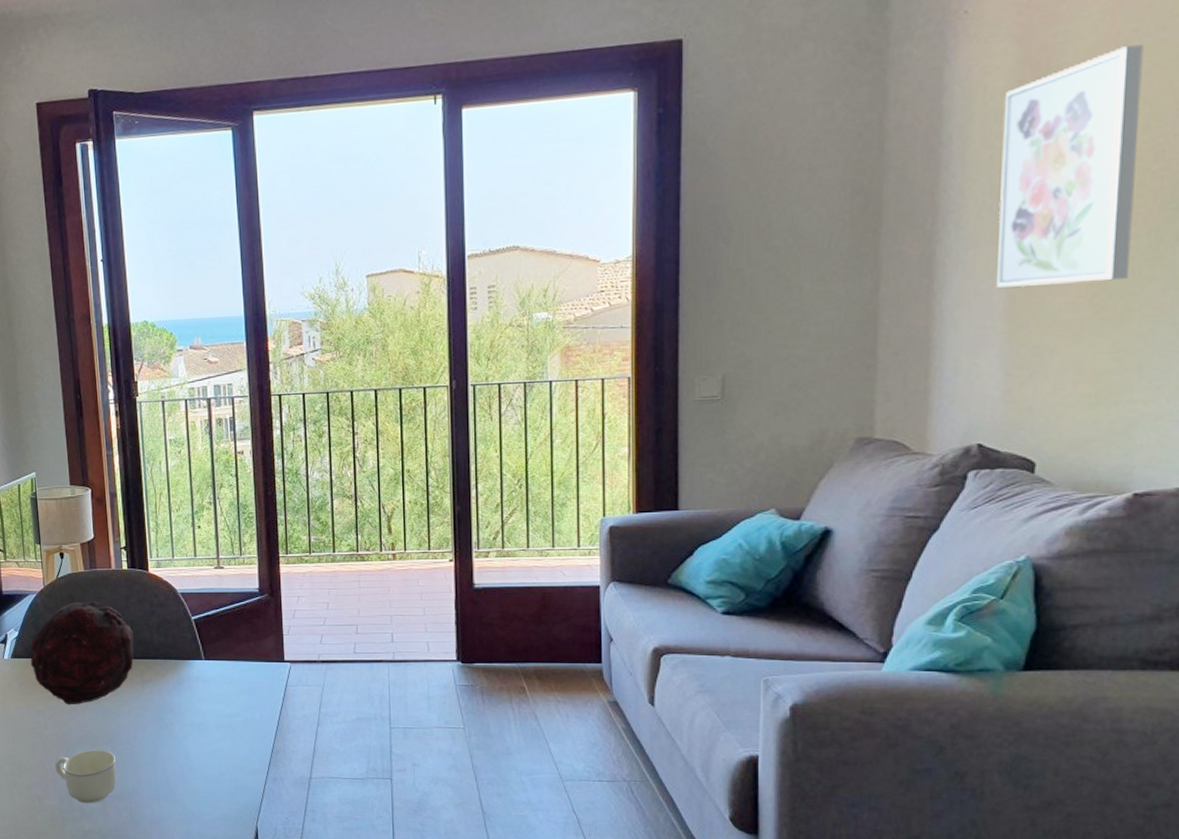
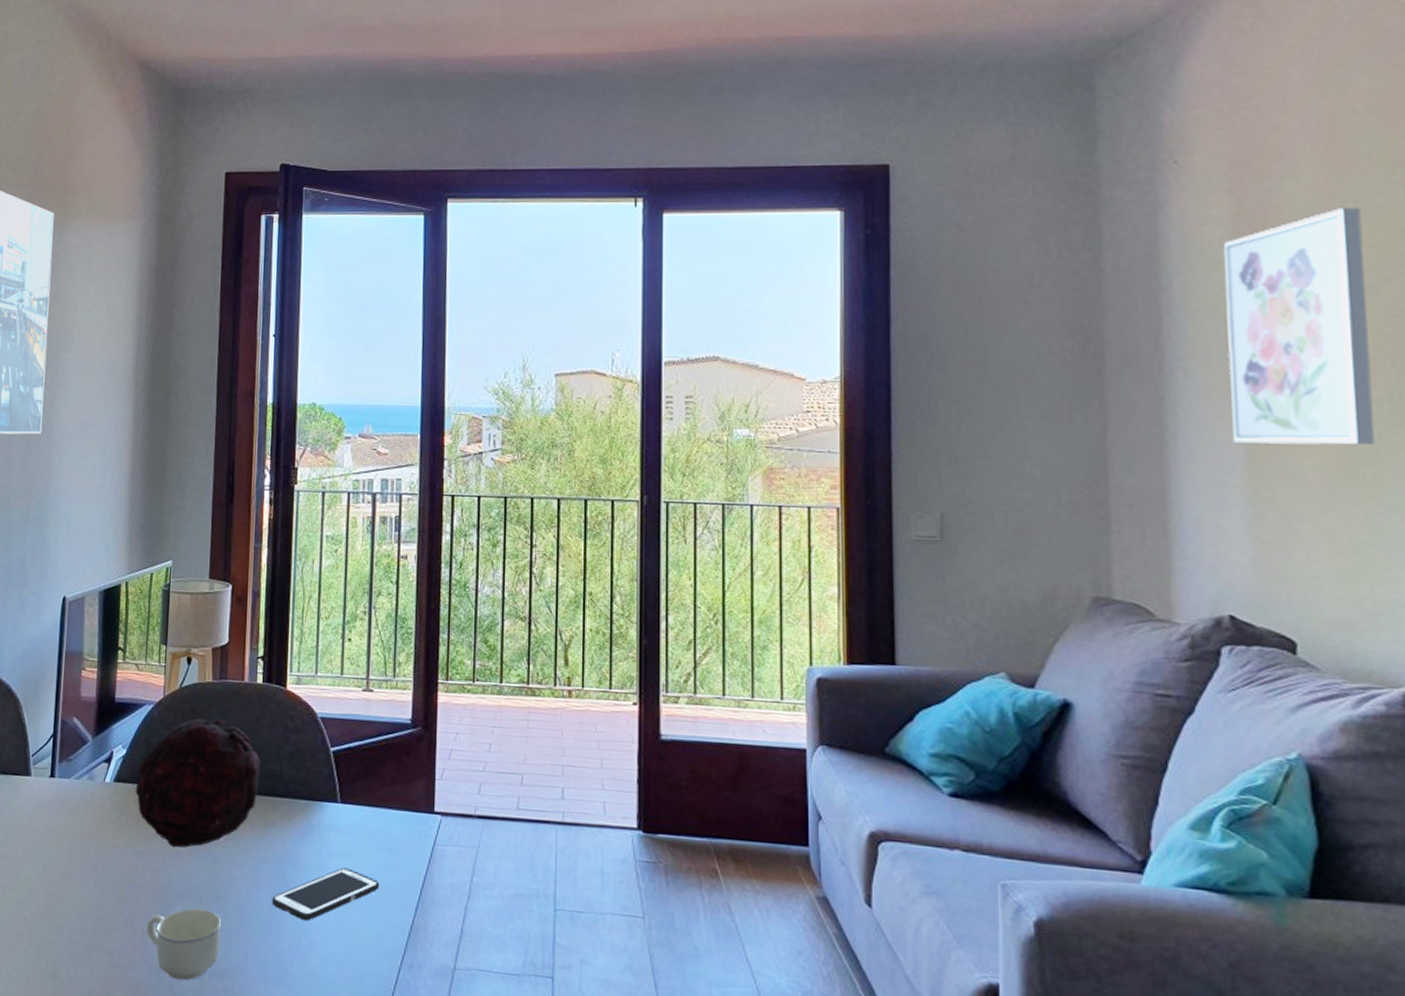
cell phone: none [155,709,244,752] -> present [272,867,380,921]

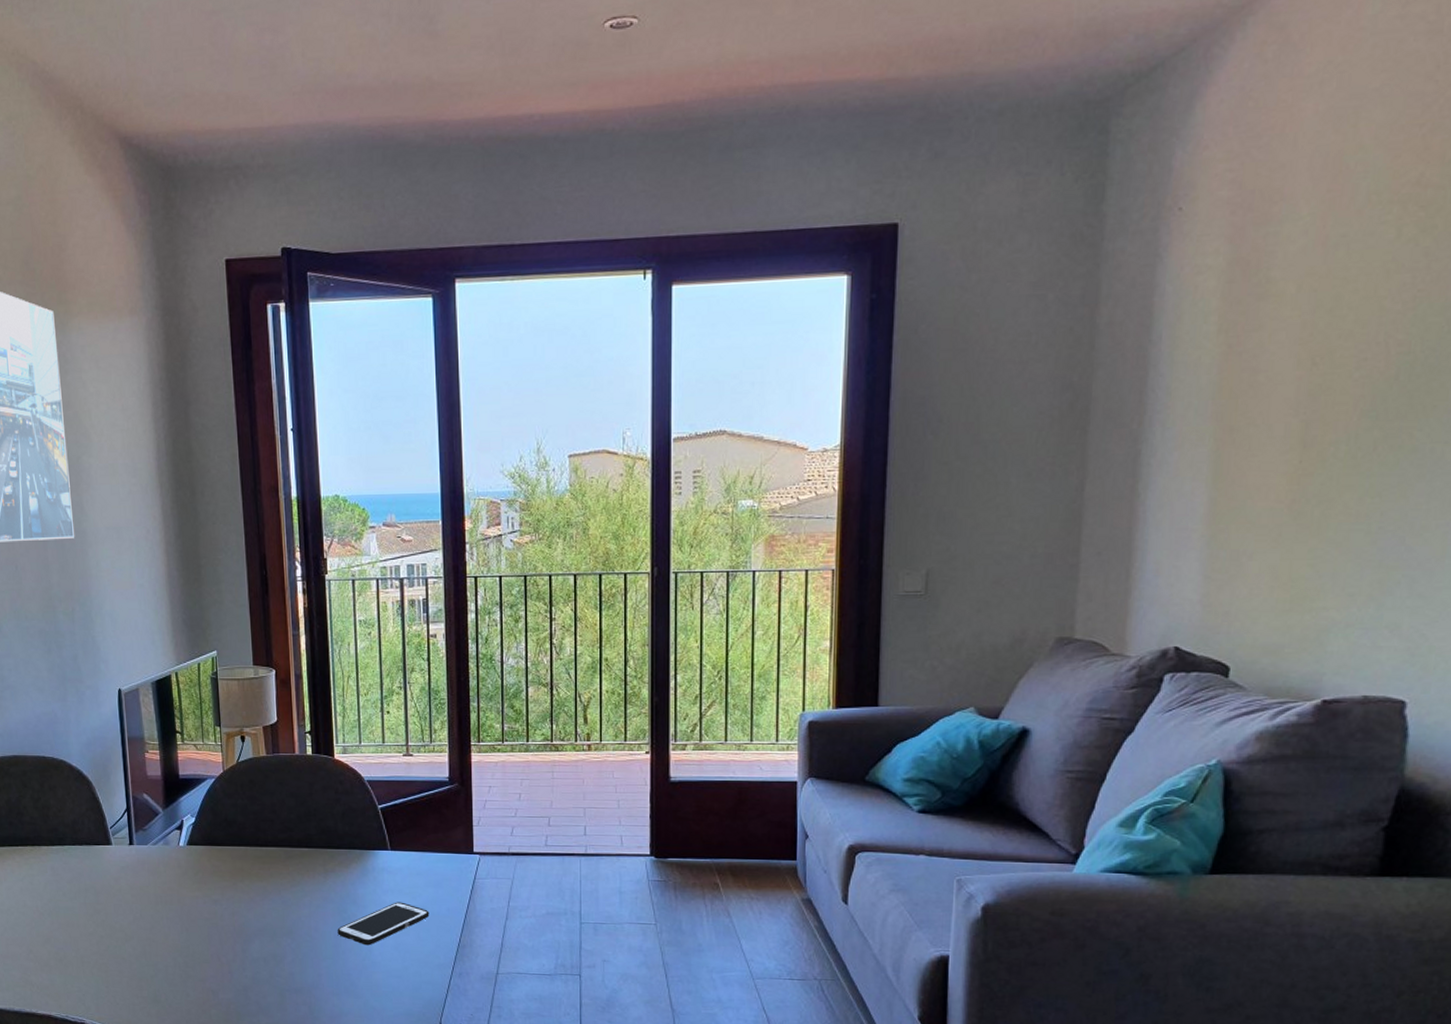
decorative orb: present [135,718,262,848] -> none [207,787,318,895]
cup: present [147,908,221,981] -> none [231,941,296,998]
wall art: present [1223,208,1376,446] -> none [1200,250,1351,490]

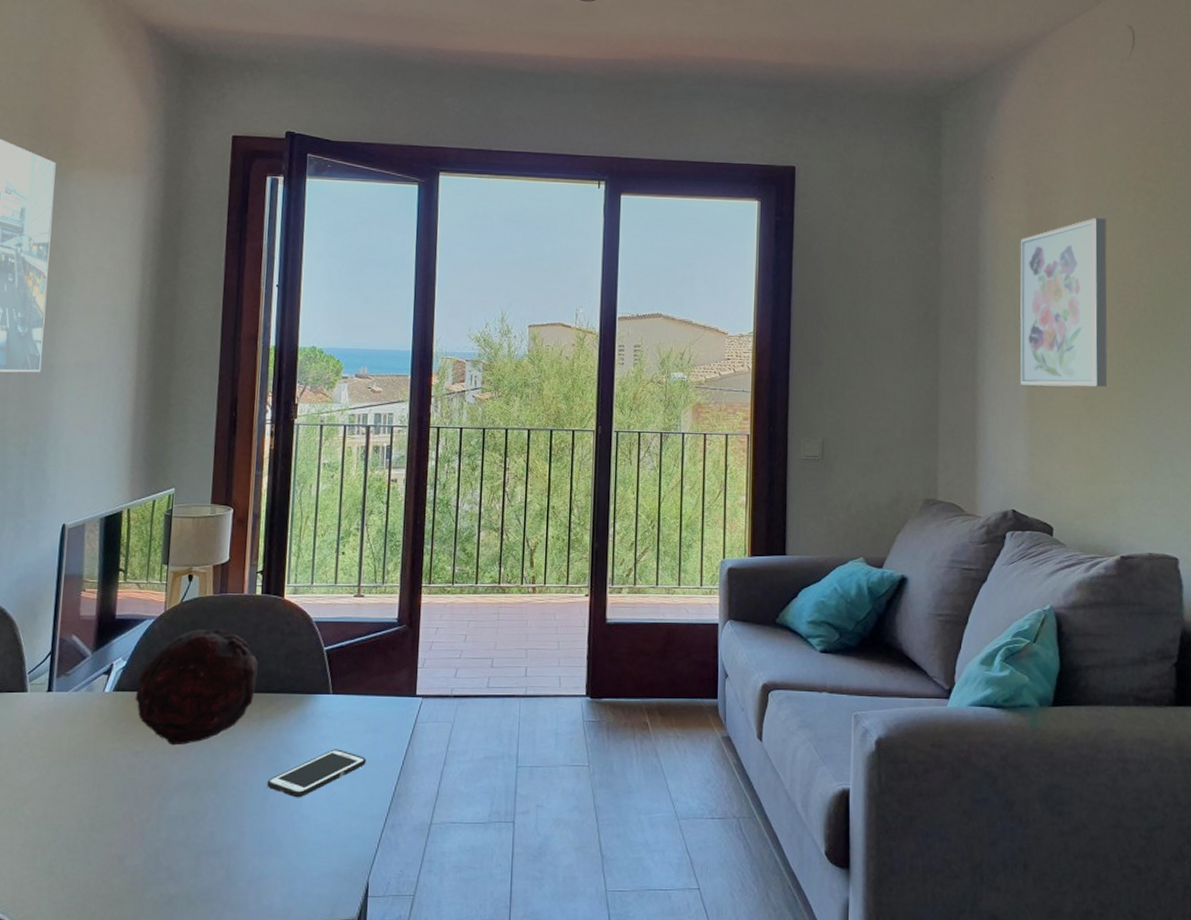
decorative orb: none [207,787,318,895] -> present [135,628,259,746]
wall art: none [1200,250,1351,490] -> present [1020,218,1108,387]

